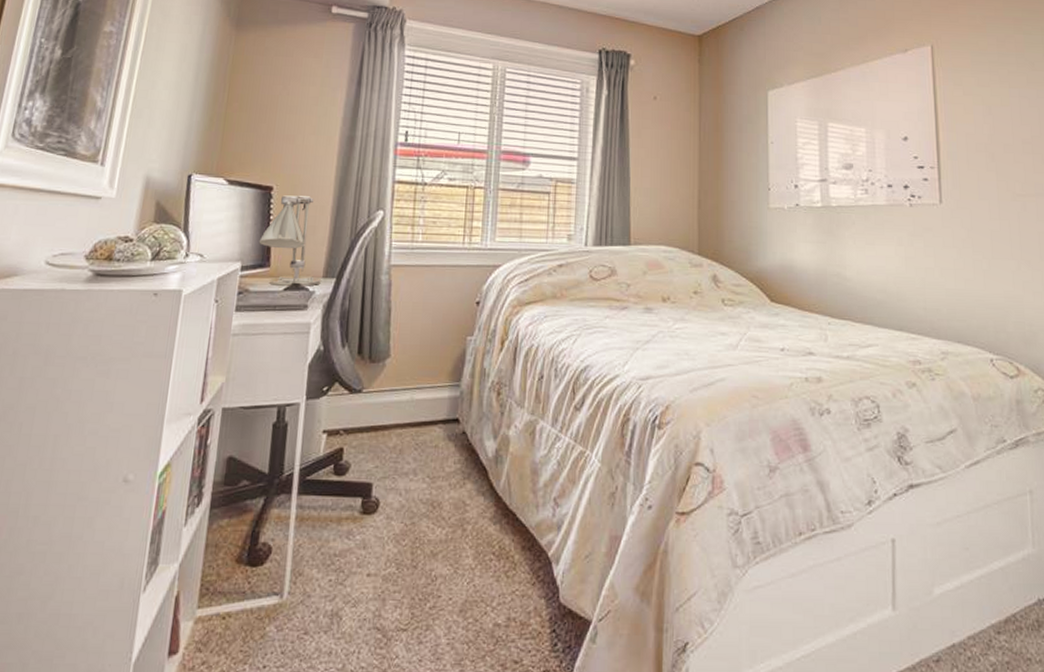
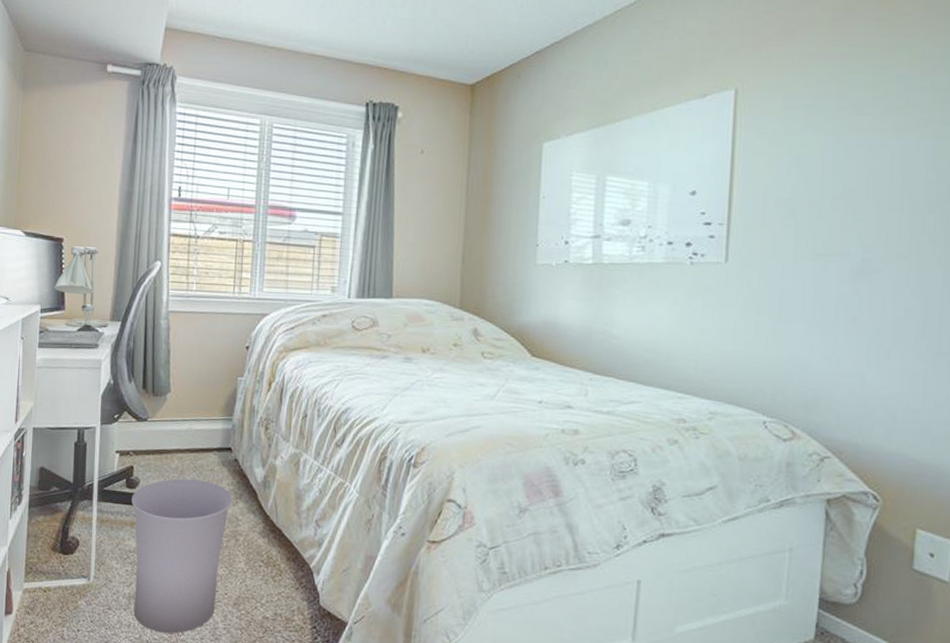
waste bin: none [336,459,459,659] -> present [131,478,233,634]

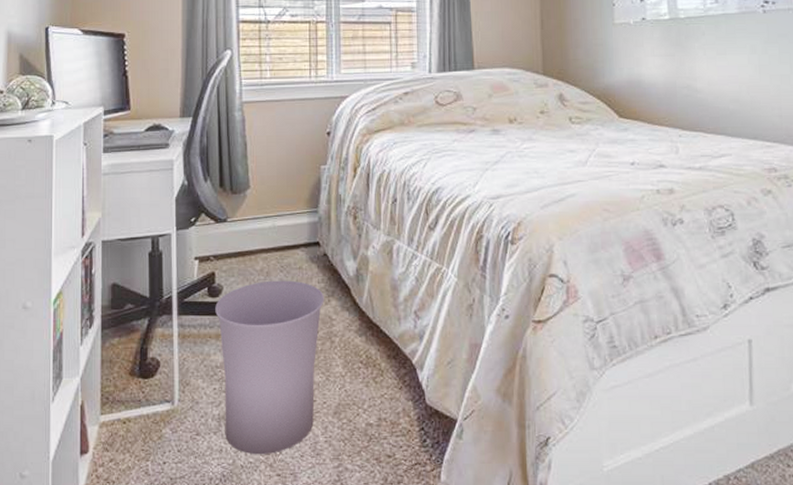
desk lamp: present [54,246,108,328] -> none [117,41,179,127]

